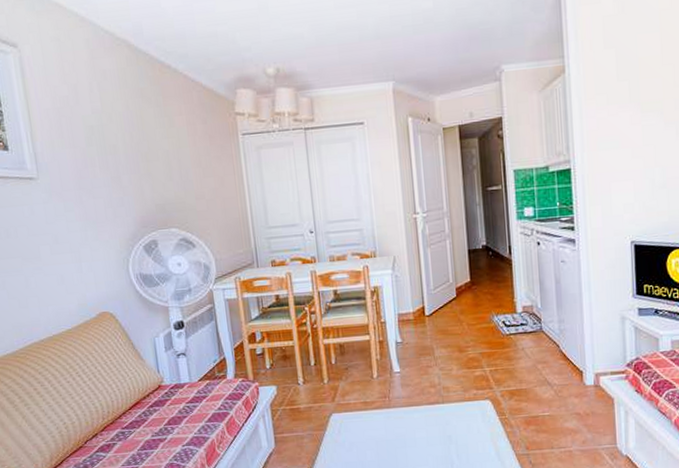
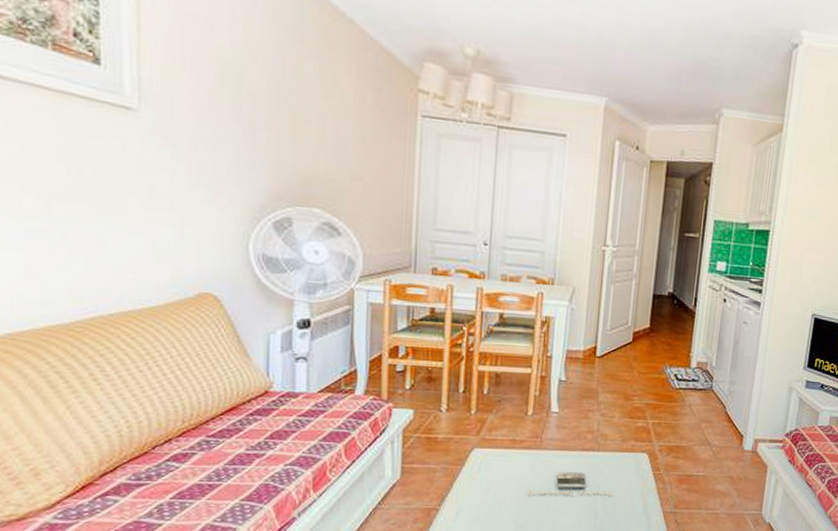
magazine: none [385,425,464,451] -> present [527,472,613,496]

